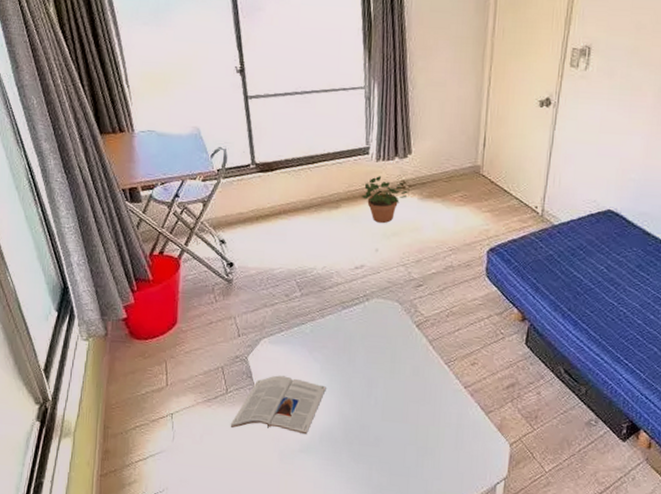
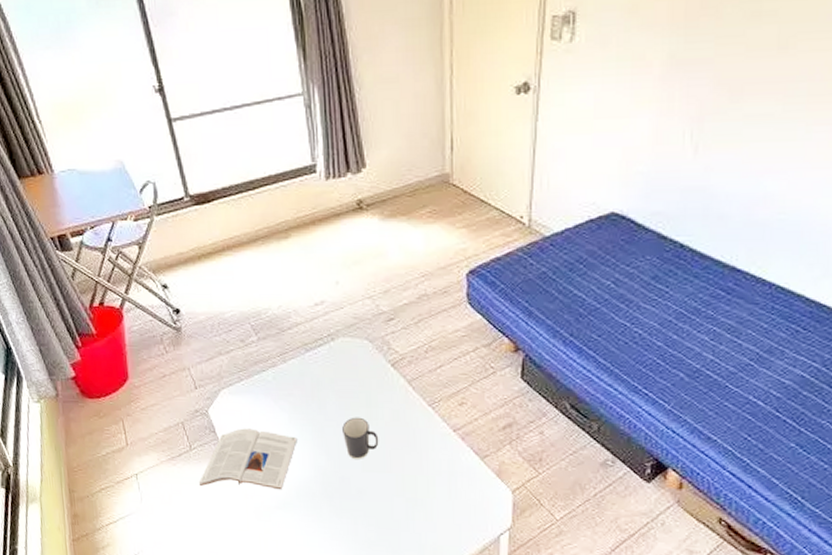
potted plant: present [361,176,410,224] -> none [312,197,368,252]
mug: none [367,370,399,409] -> present [342,417,379,459]

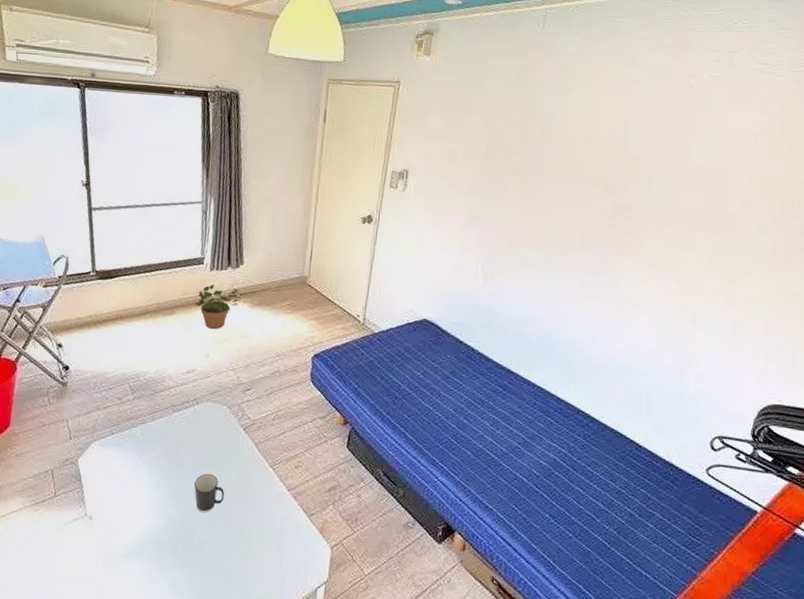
magazine: present [198,428,297,490] -> none [56,478,154,539]
potted plant: none [312,197,368,252] -> present [194,285,241,330]

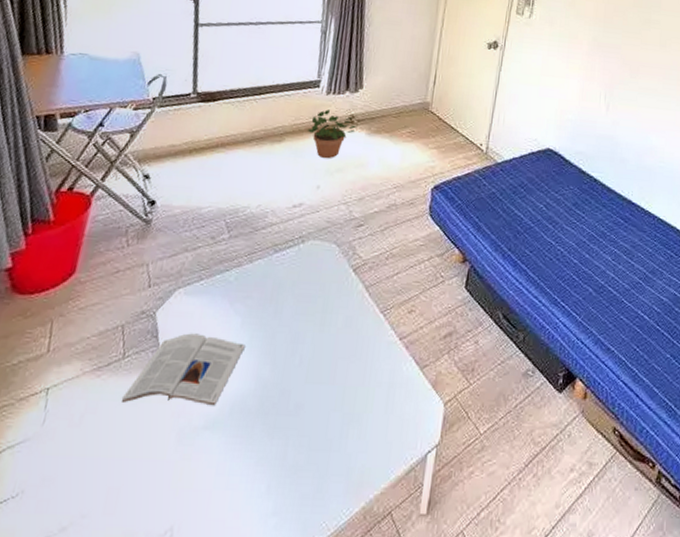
magazine: none [56,478,154,539] -> present [120,333,245,406]
mug: present [194,473,225,512] -> none [293,322,328,369]

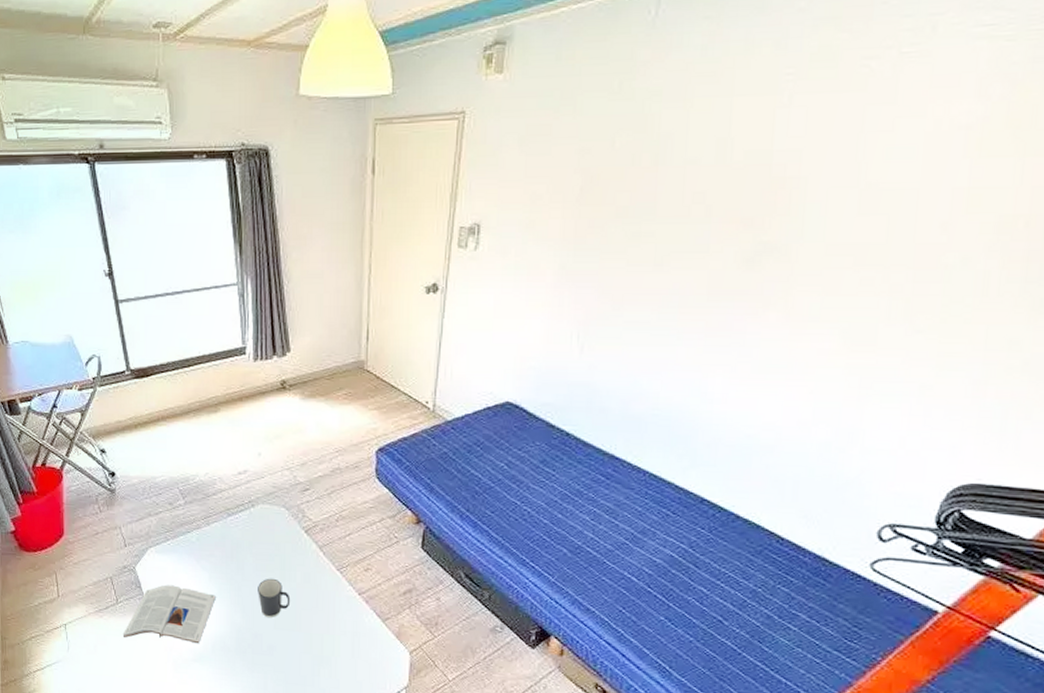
mug: none [293,322,328,369] -> present [258,578,291,618]
potted plant: present [307,110,358,159] -> none [240,377,290,427]

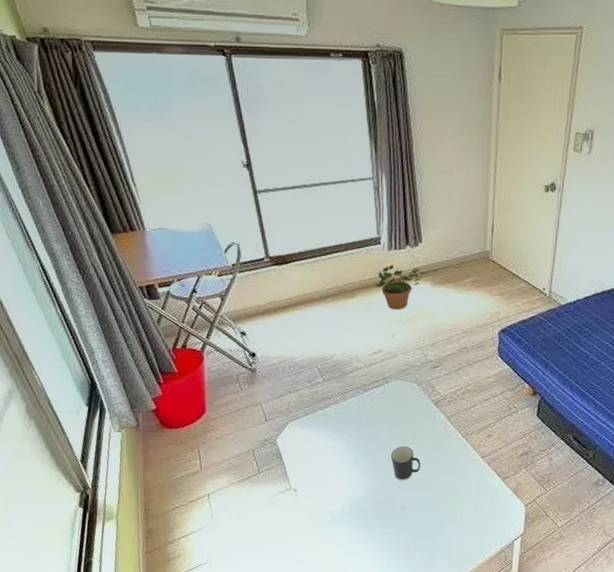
magazine: present [122,585,216,644] -> none [264,455,353,507]
potted plant: none [240,377,290,427] -> present [375,265,422,310]

